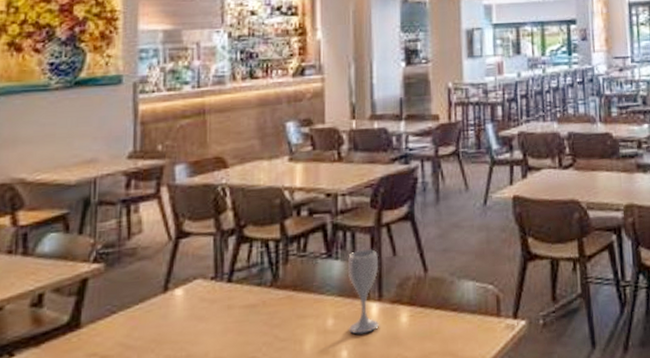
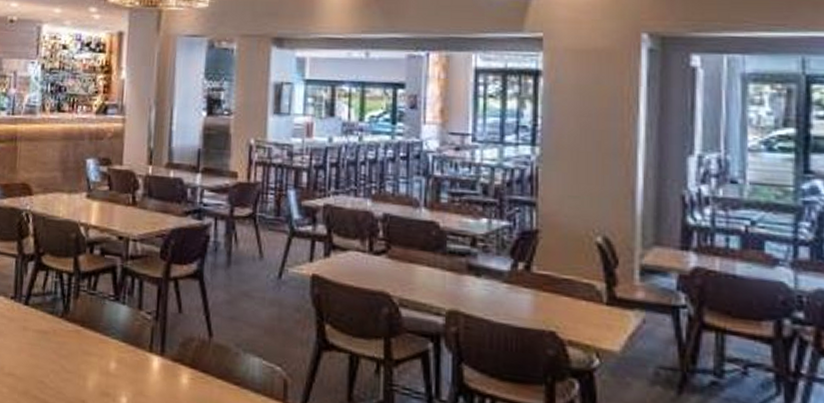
cup: present [347,249,380,334] -> none [130,298,165,386]

